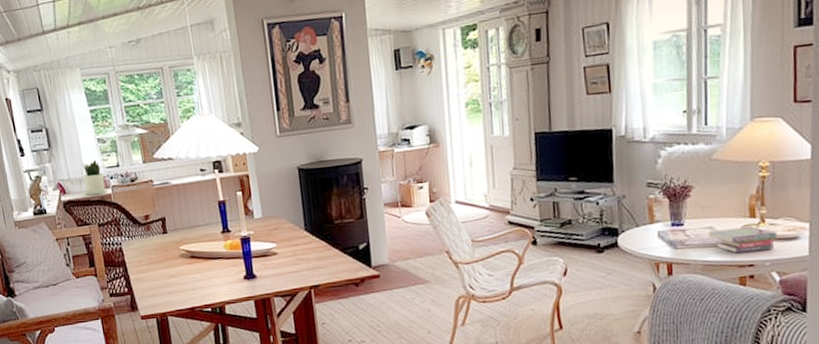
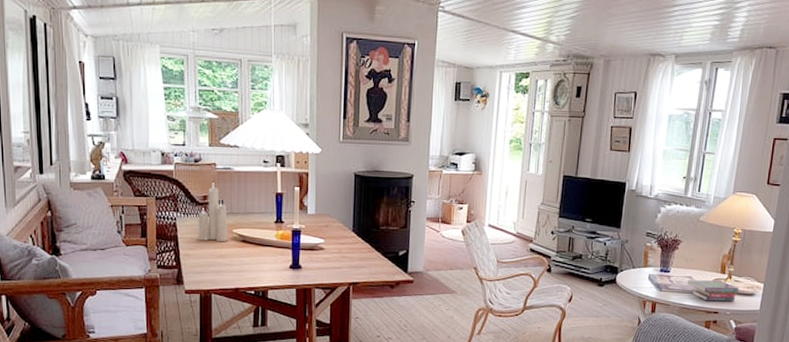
planter: present [82,160,107,196] -> none [146,136,170,170]
candle: none [142,200,177,262] -> present [198,182,229,242]

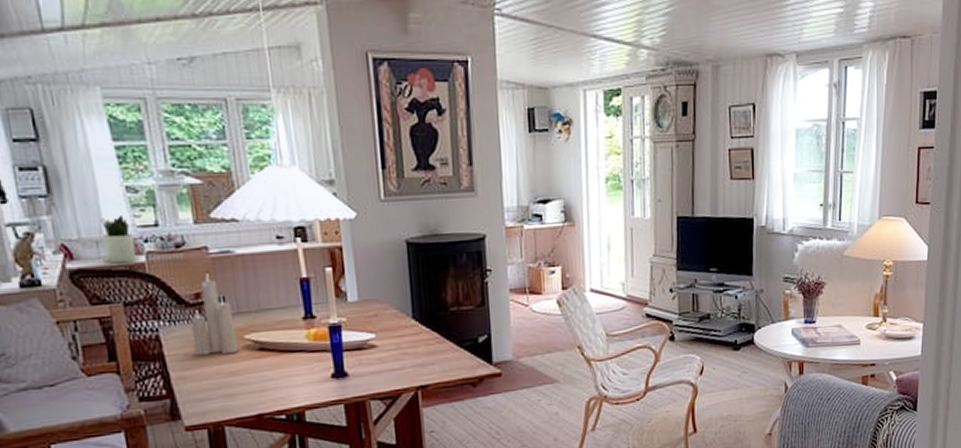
planter: none [146,136,170,170] -> present [101,215,139,264]
books: present [688,280,739,302] -> none [838,325,896,353]

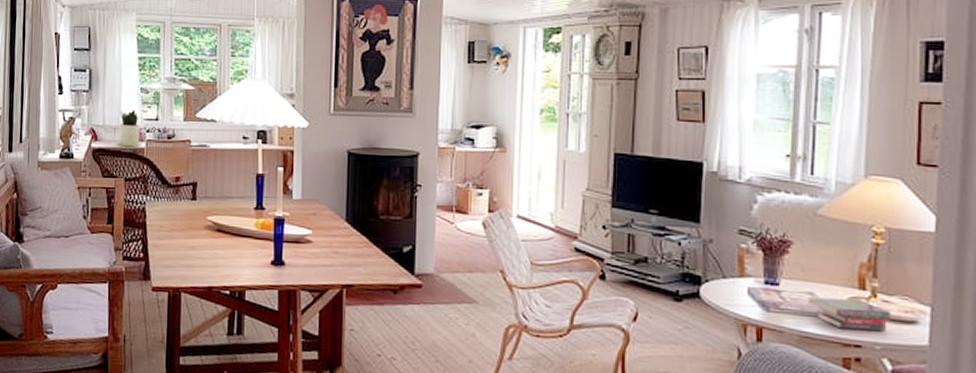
candle: present [190,273,240,356] -> none [168,162,202,231]
books: none [838,325,896,353] -> present [809,297,891,332]

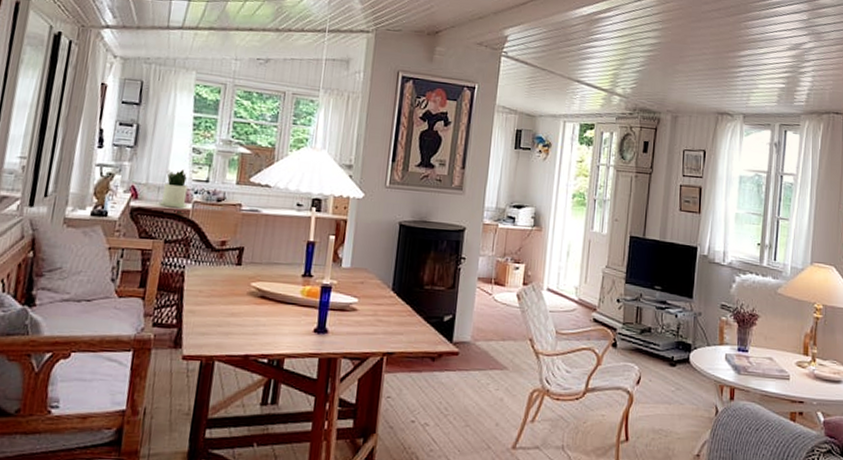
books: present [809,297,891,332] -> none [768,362,825,390]

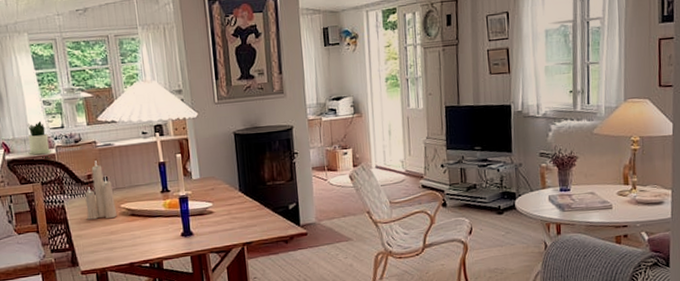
candle: none [208,226,248,298] -> present [85,160,118,220]

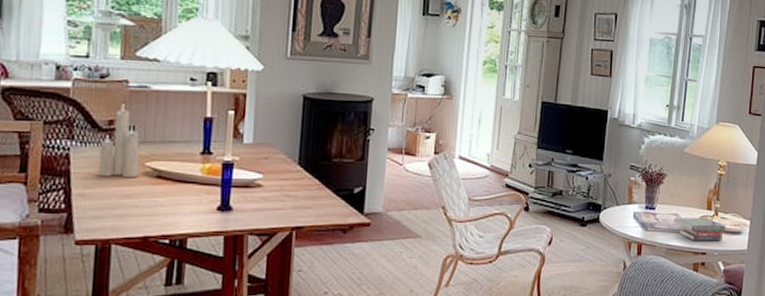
planter: present [27,121,51,155] -> none [33,45,66,87]
books: none [591,192,646,216] -> present [674,217,726,242]

